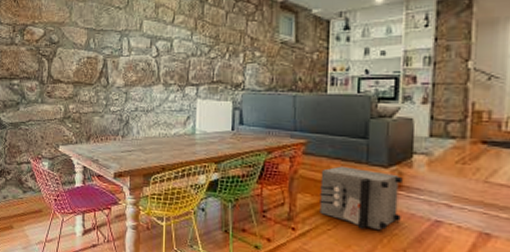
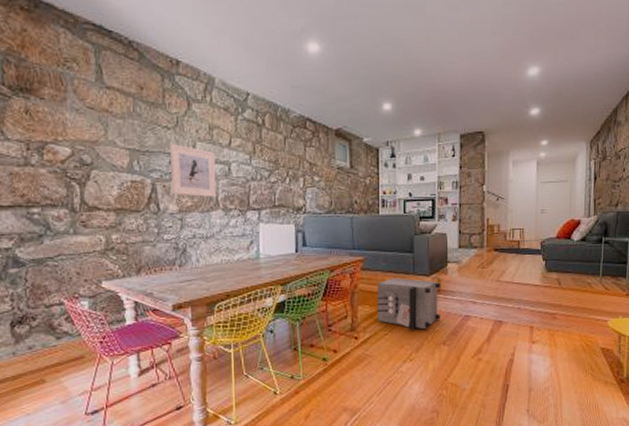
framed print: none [120,22,160,73] -> present [170,144,217,198]

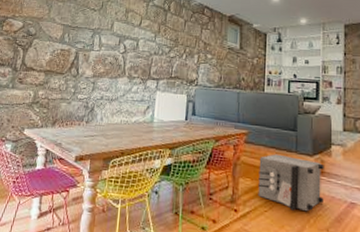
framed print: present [170,144,217,198] -> none [90,22,128,67]

